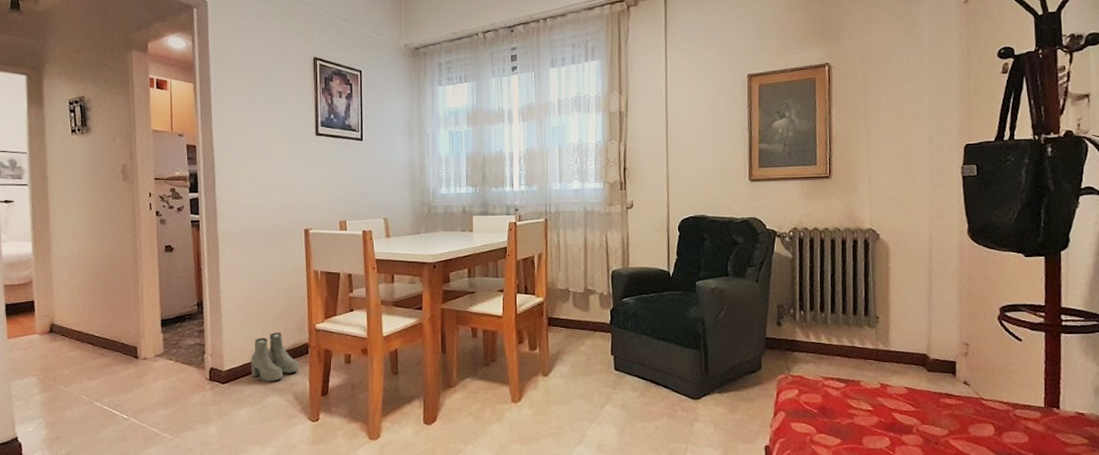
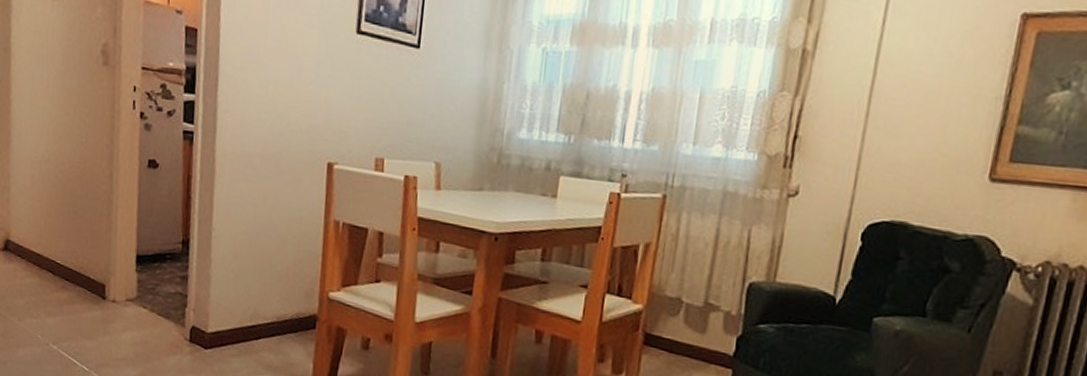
boots: present [250,332,300,382] -> none [241,294,303,358]

